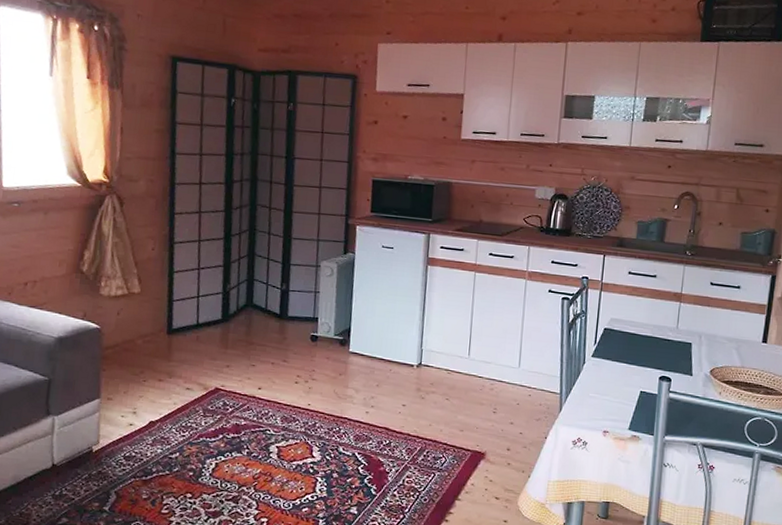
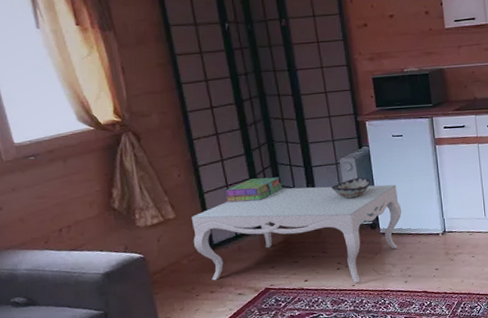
coffee table: none [152,282,378,402] -> present [192,184,402,283]
stack of books: none [194,266,257,292] -> present [225,177,283,203]
decorative bowl: none [306,285,350,308] -> present [331,177,371,199]

